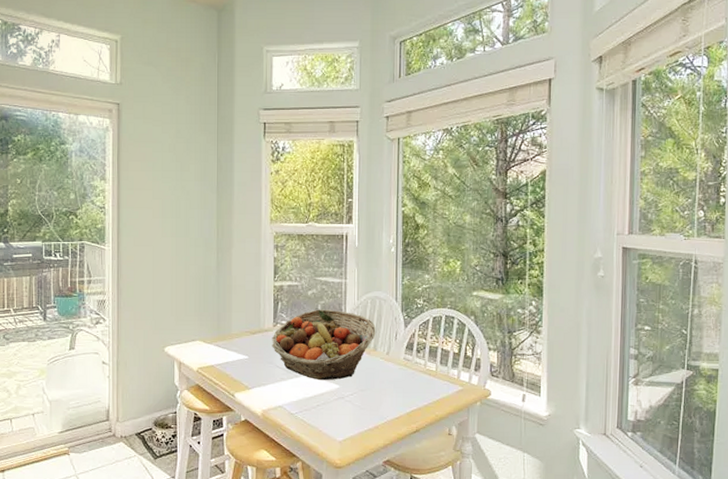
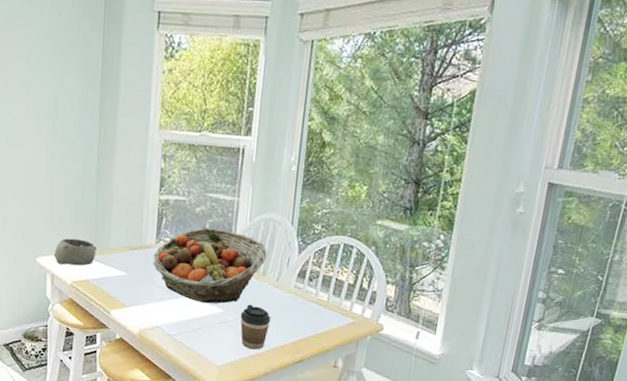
bowl: none [180,327,220,353] -> present [54,238,97,266]
coffee cup: none [356,379,385,423] -> present [240,304,271,350]

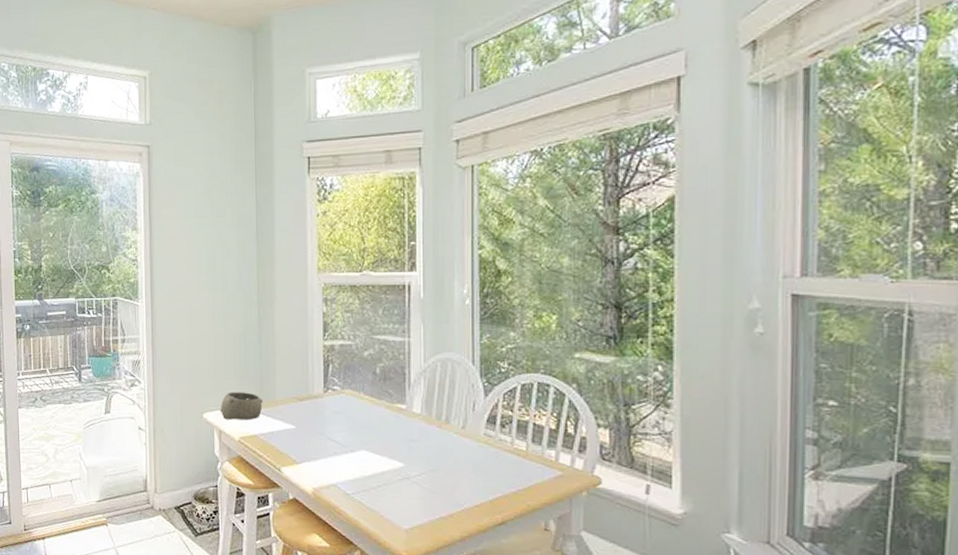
fruit basket: present [153,228,267,304] -> none [322,373,448,457]
coffee cup: present [240,304,271,350] -> none [425,457,461,510]

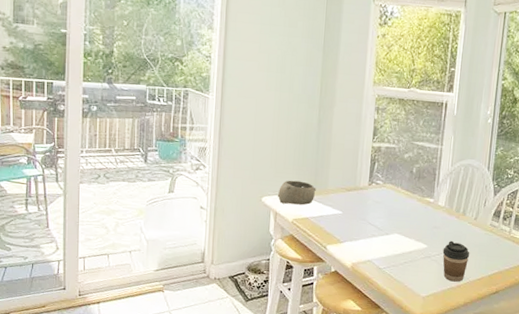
coffee cup: none [425,457,461,510] -> present [442,241,470,282]

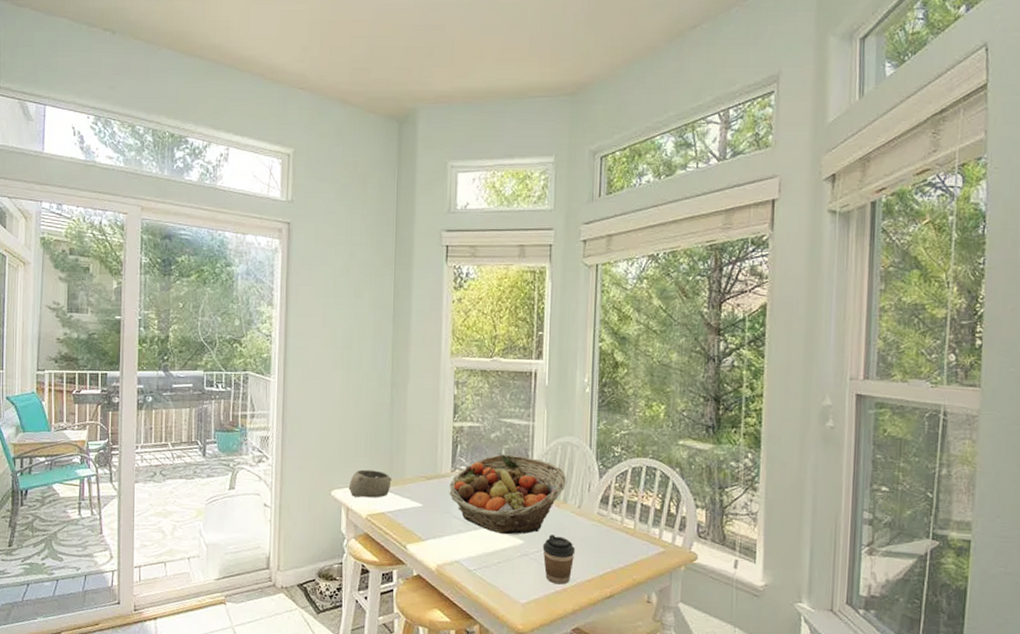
fruit basket: none [366,172,467,240] -> present [449,454,566,534]

